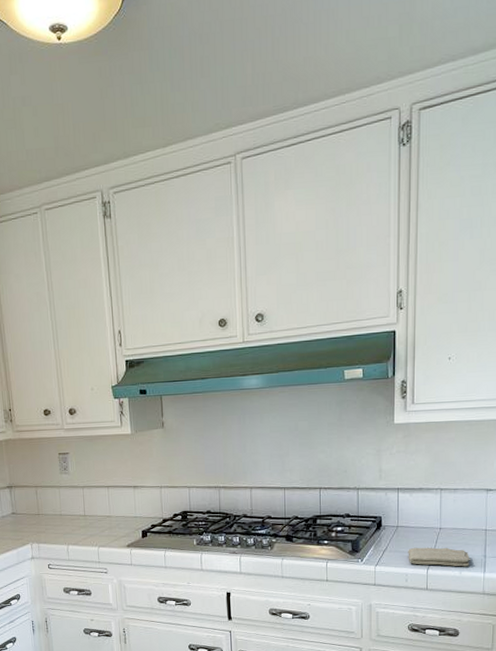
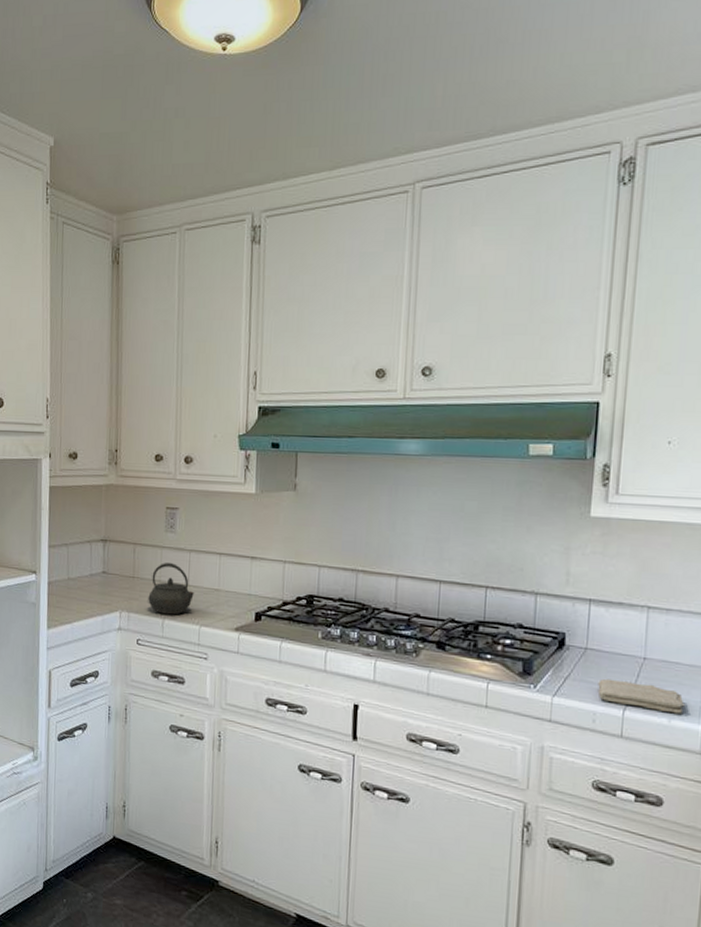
kettle: none [53,499,91,542] -> present [148,563,195,615]

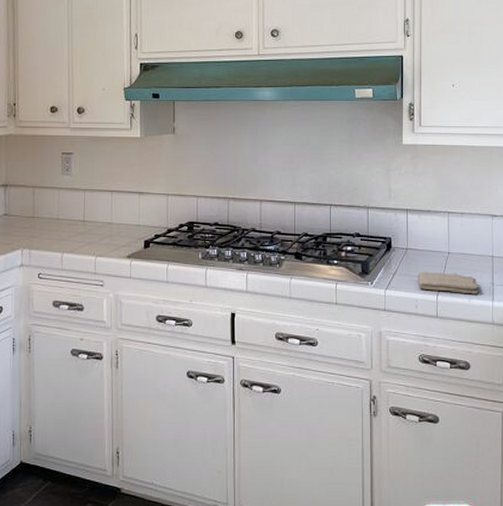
kettle: present [148,563,195,615] -> none [48,202,91,249]

